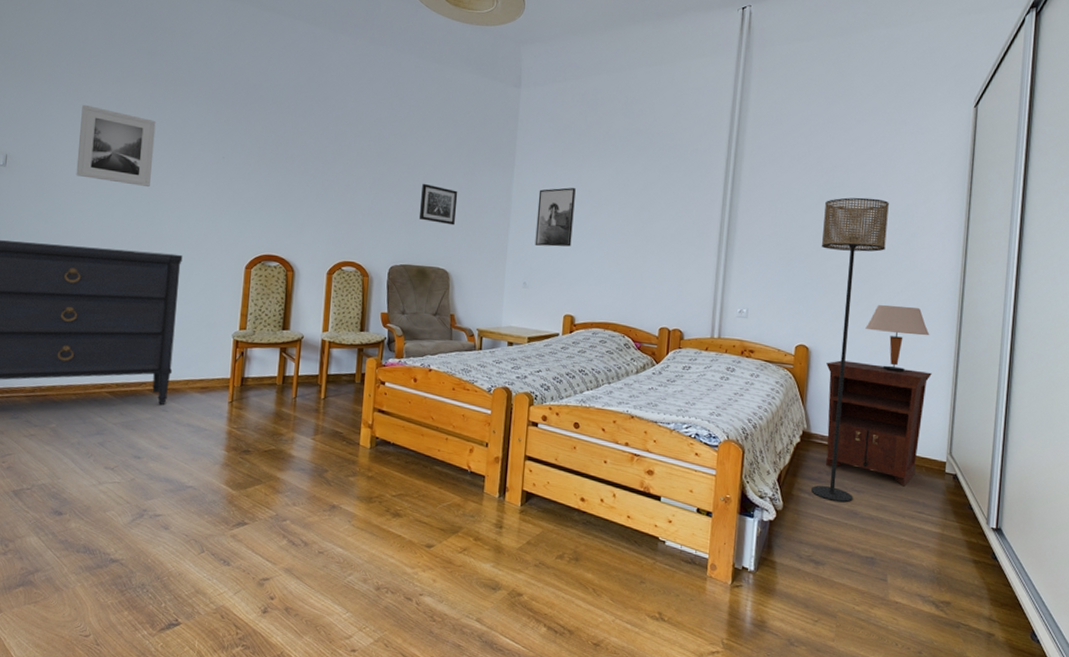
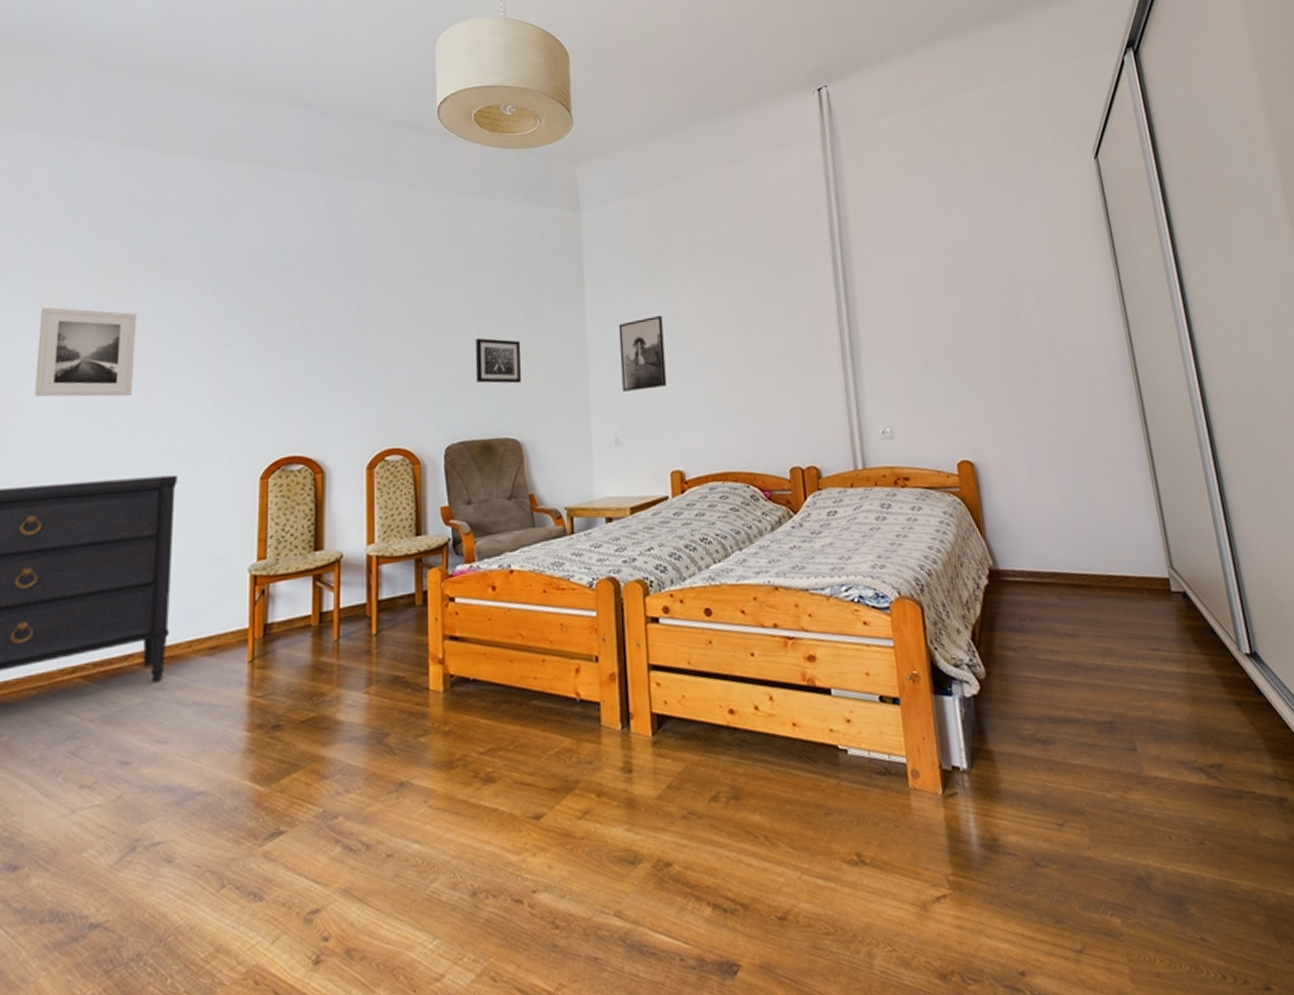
floor lamp: present [811,197,889,503] -> none [955,274,1070,655]
nightstand: present [826,360,932,487] -> none [998,468,1137,619]
table lamp: present [865,304,930,373] -> none [1034,393,1111,475]

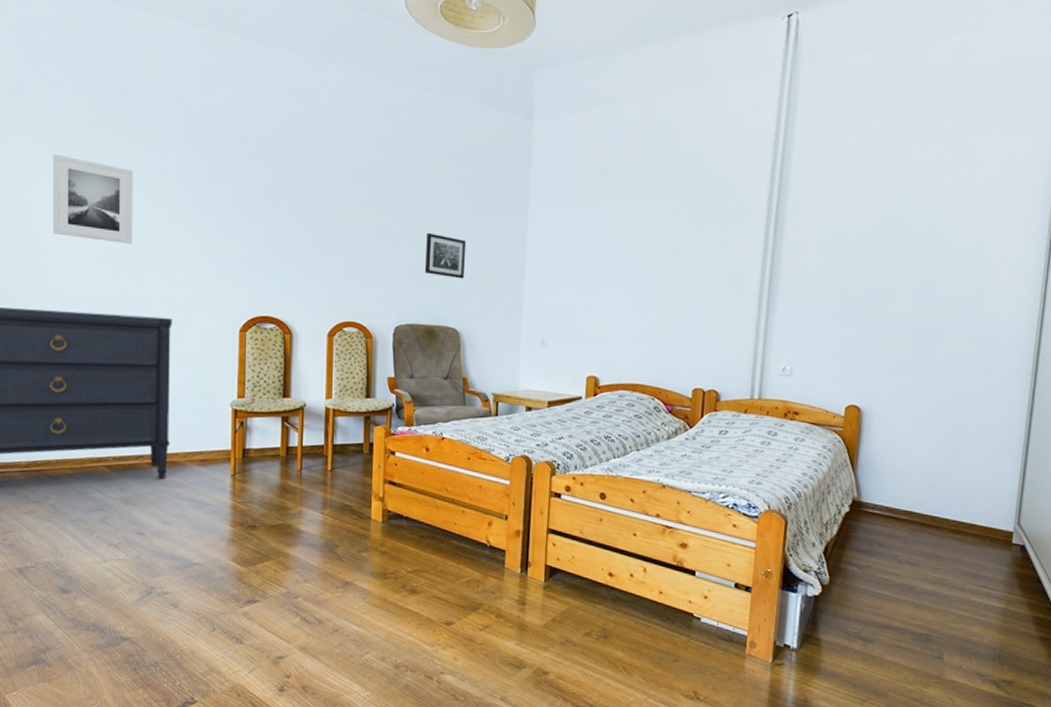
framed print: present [618,316,667,392] -> none [553,233,598,301]

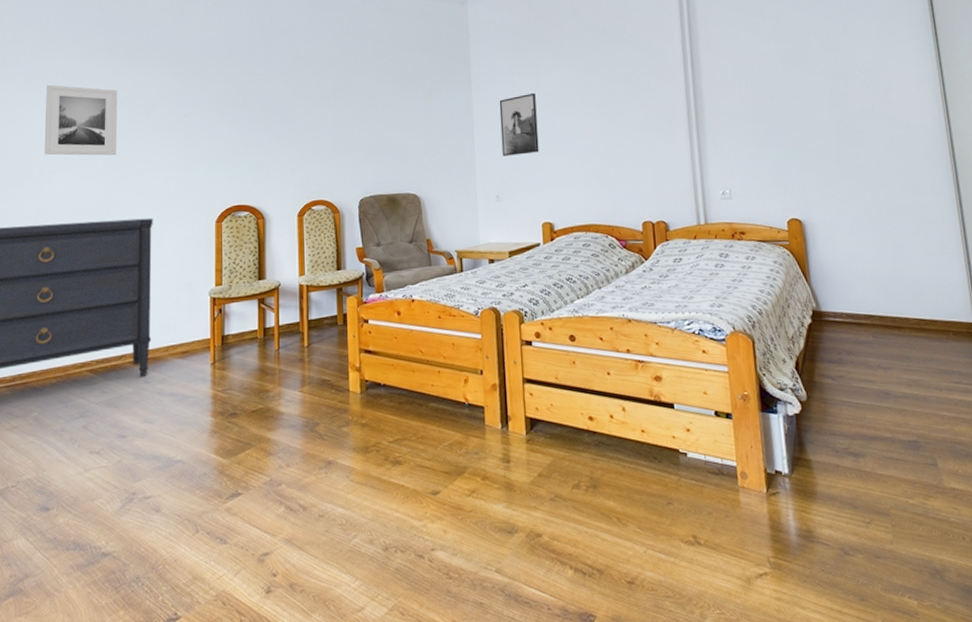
wall art: present [424,232,467,279] -> none [382,111,420,149]
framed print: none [553,233,598,301] -> present [499,93,539,156]

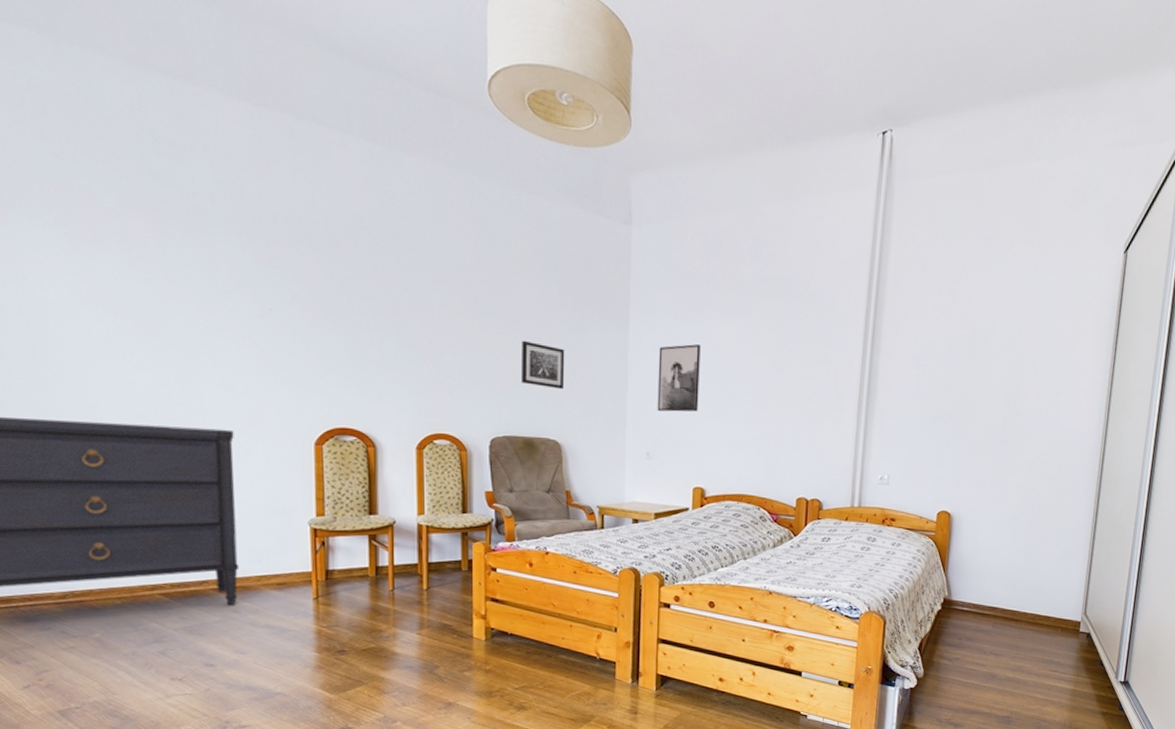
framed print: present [44,84,118,156] -> none [70,240,179,348]
wall art: none [382,111,420,149] -> present [520,340,565,390]

